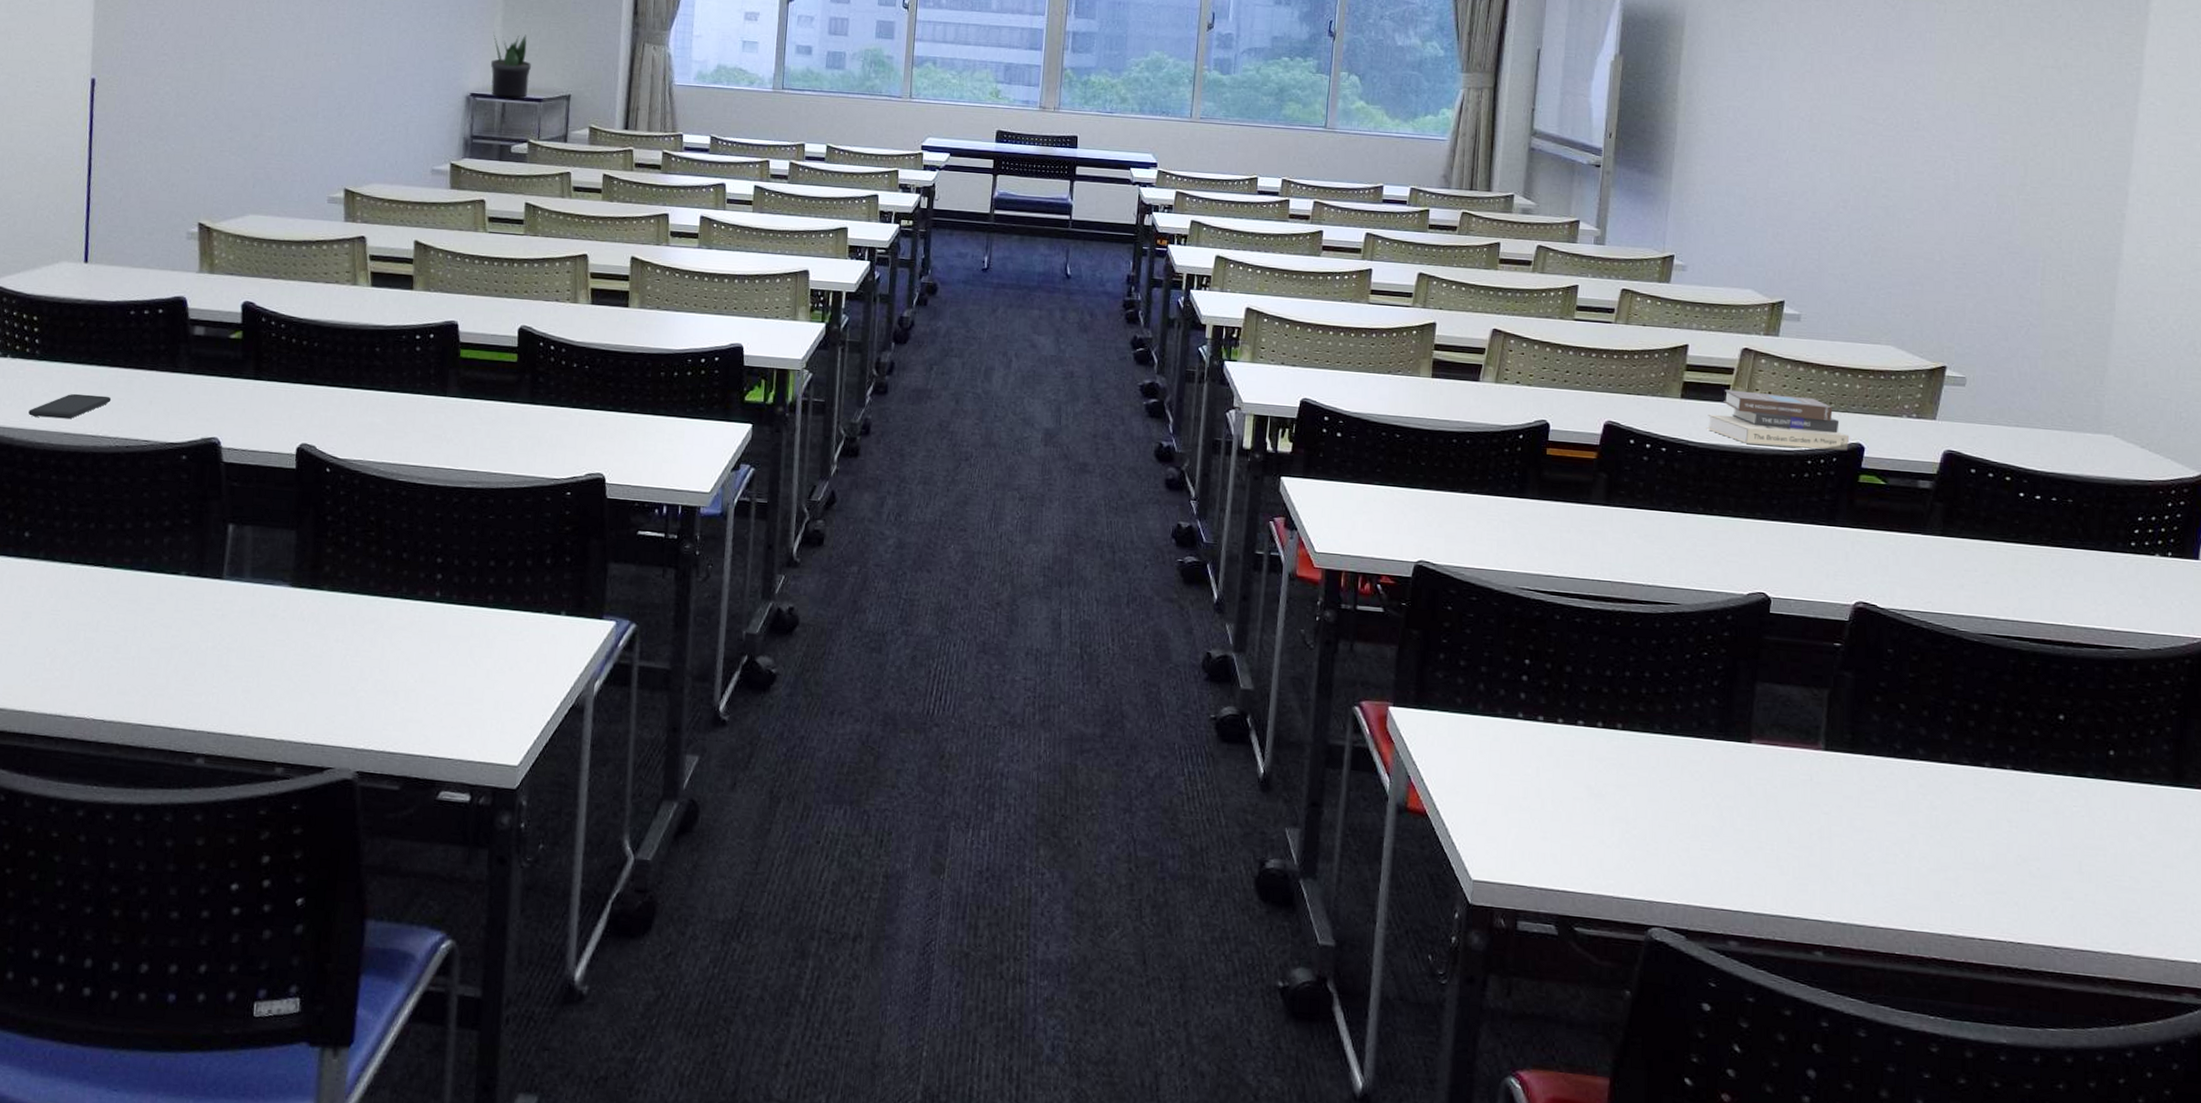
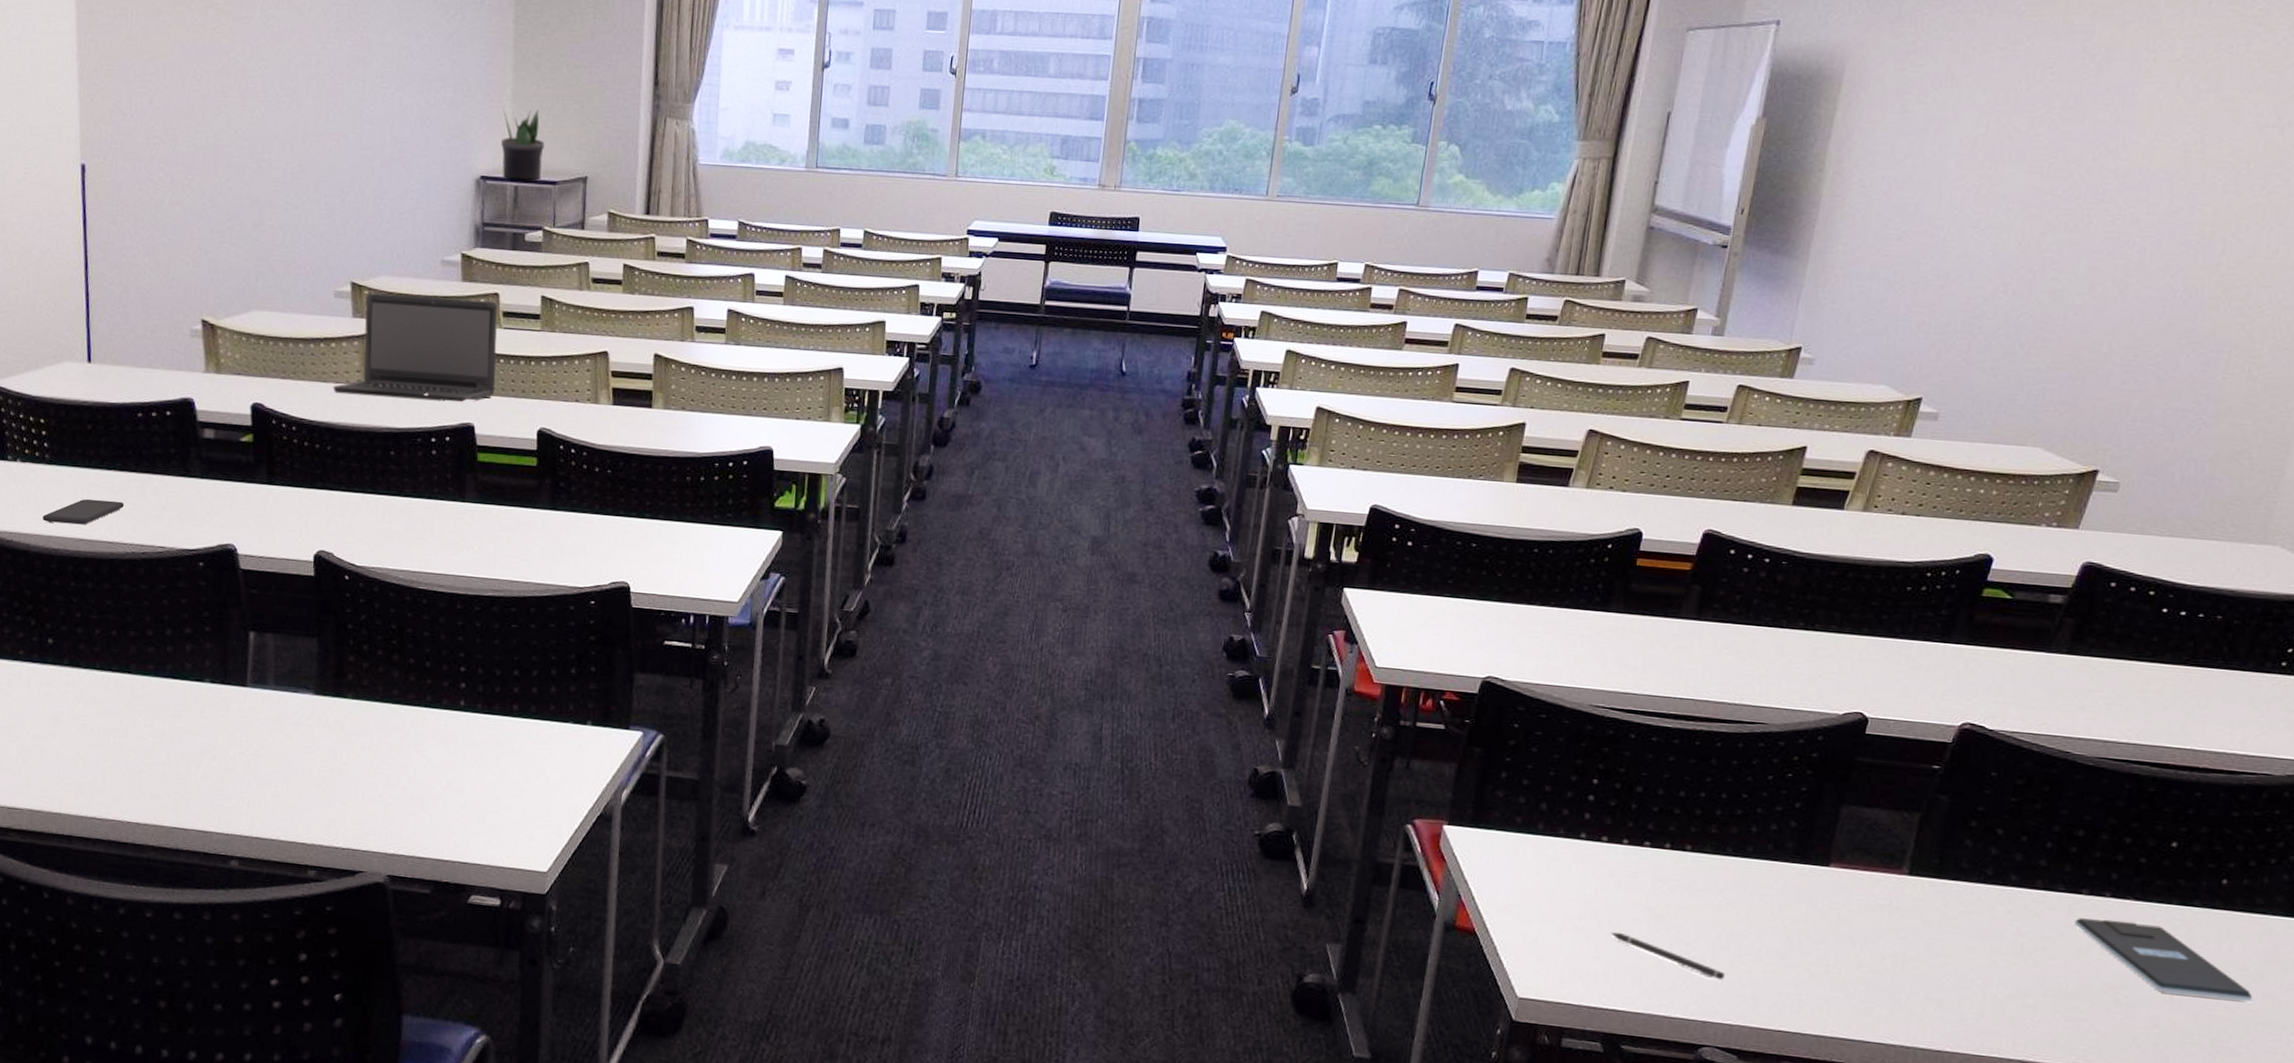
laptop: none [323,199,484,302] -> present [333,292,498,403]
pen: none [1554,811,1665,859] -> present [1610,932,1725,980]
books: present [1706,389,1850,451] -> none [1817,495,1978,563]
calculator: none [1982,790,2154,871] -> present [2074,918,2253,1002]

